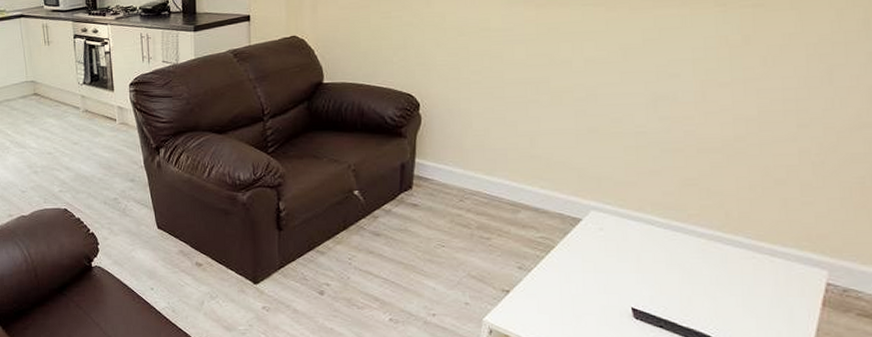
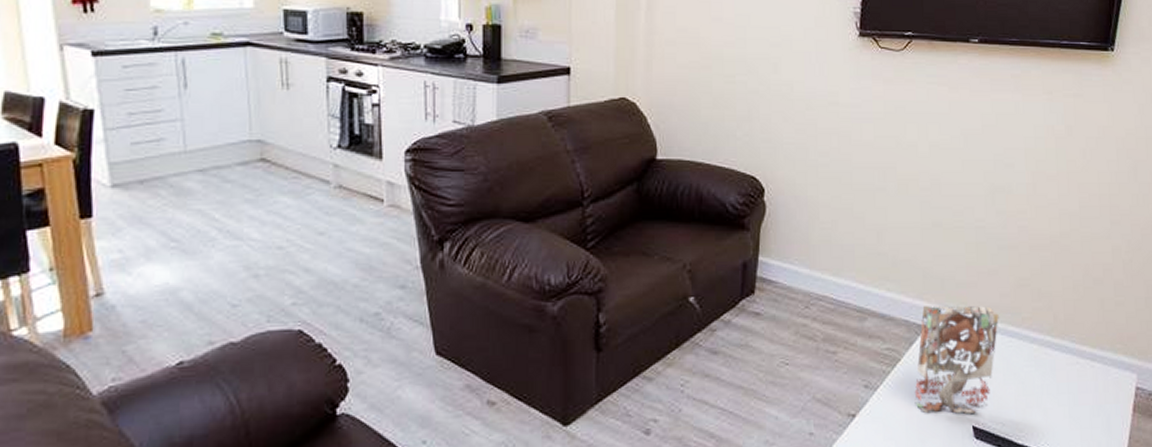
book: none [569,202,662,296] -> present [914,306,999,414]

